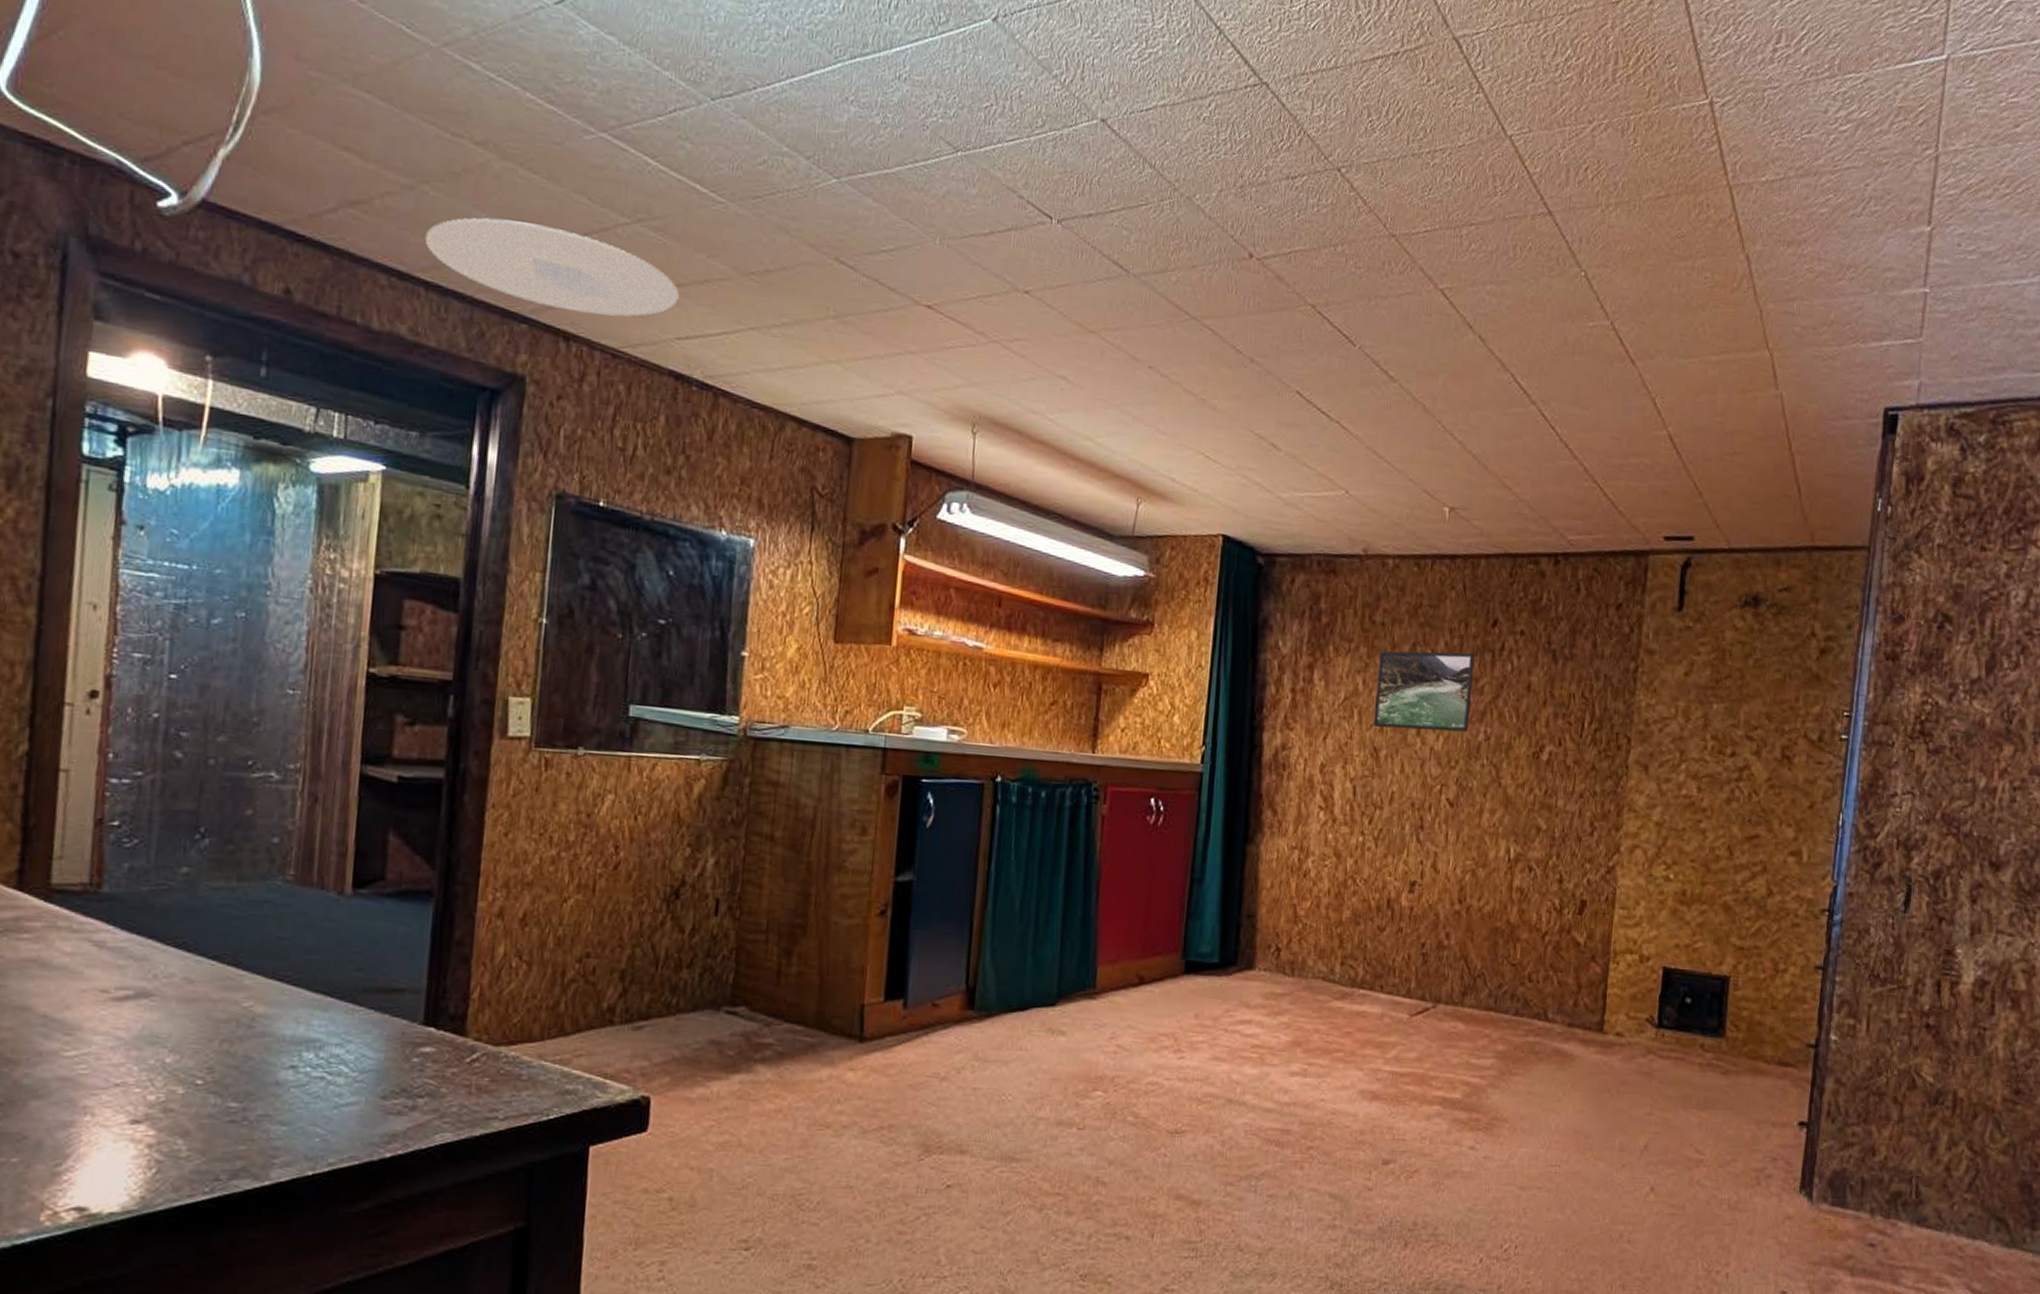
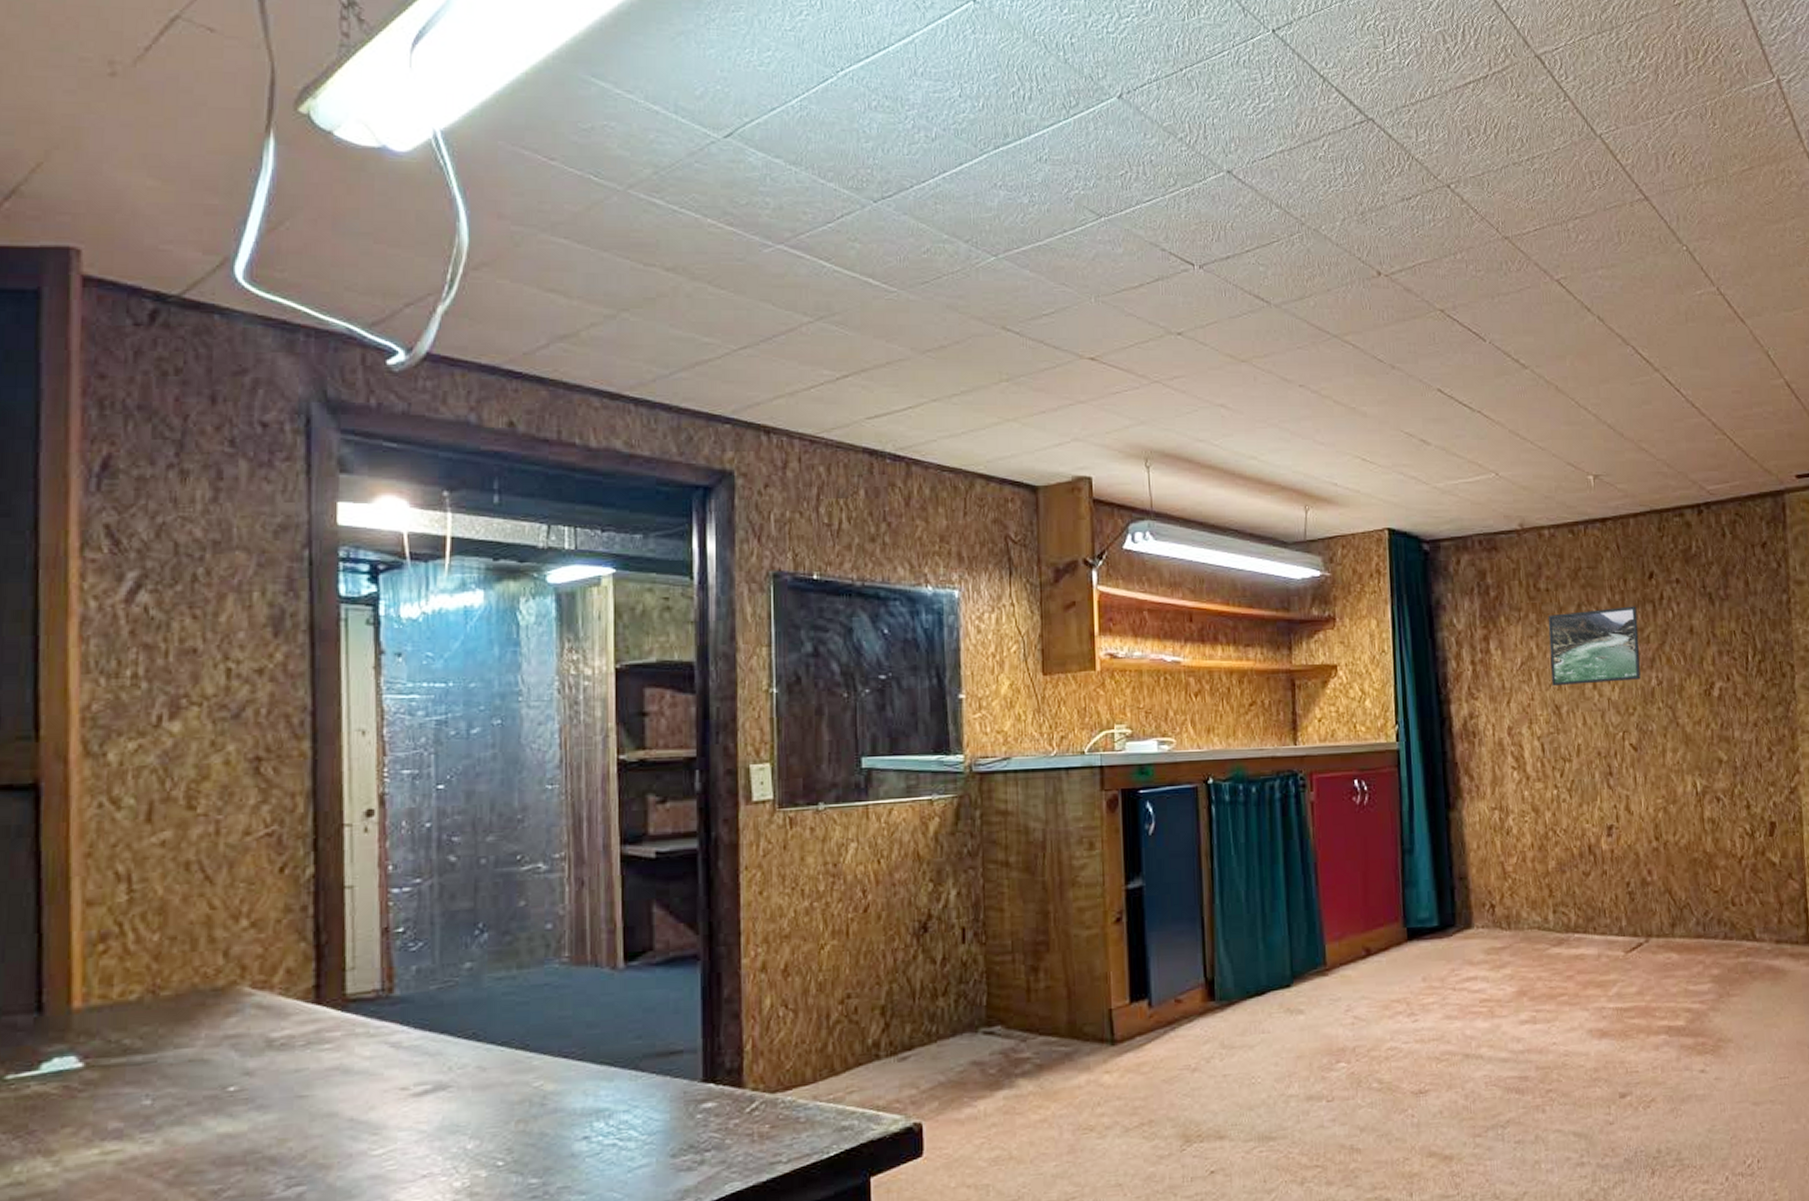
ceiling light: present [424,217,679,317] -> none [630,333,864,407]

